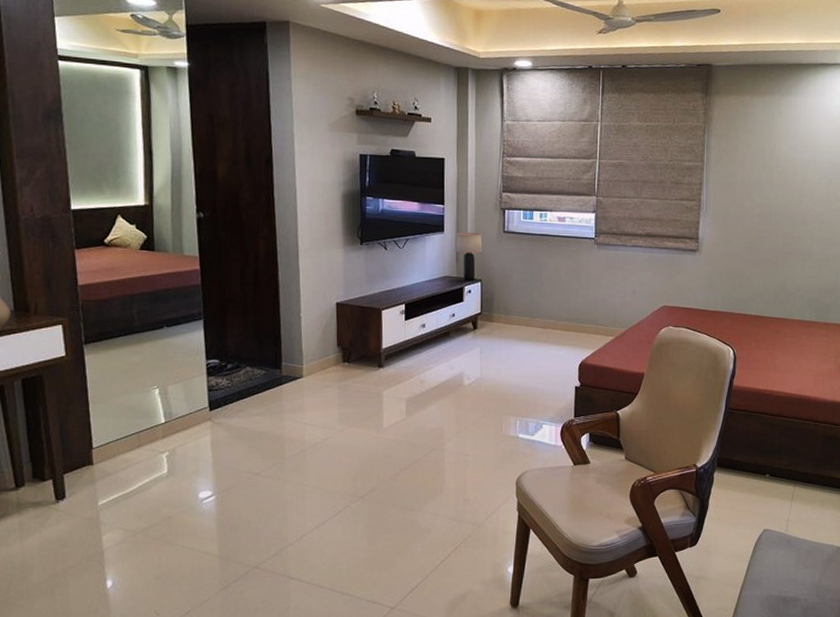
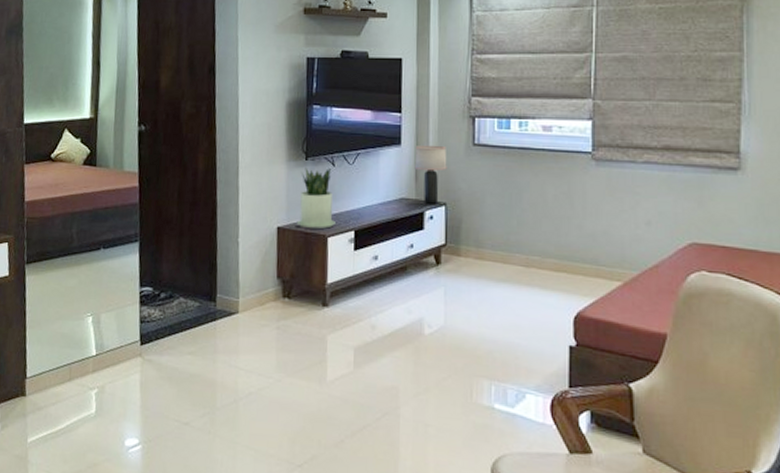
planter: none [354,251,388,304] -> present [296,167,336,230]

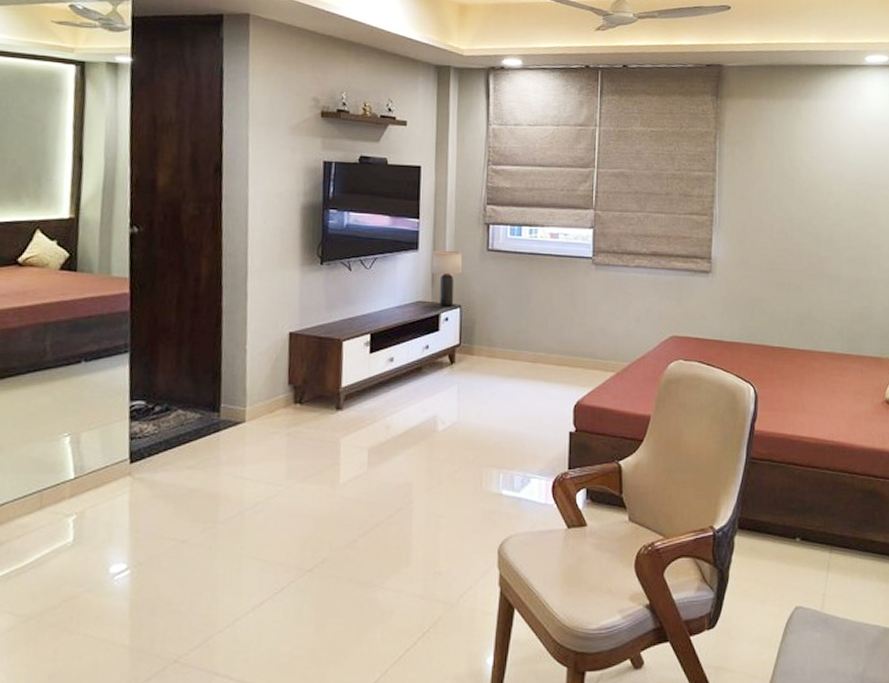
planter: present [296,167,336,230] -> none [310,272,351,334]

